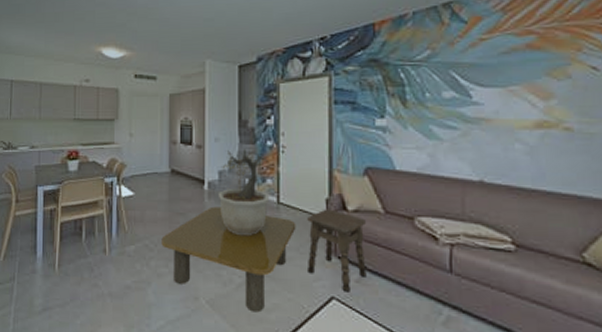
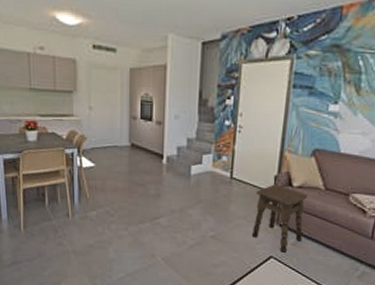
coffee table: present [161,206,296,313] -> none [122,179,246,268]
potted plant: present [217,149,270,236] -> none [175,127,225,206]

